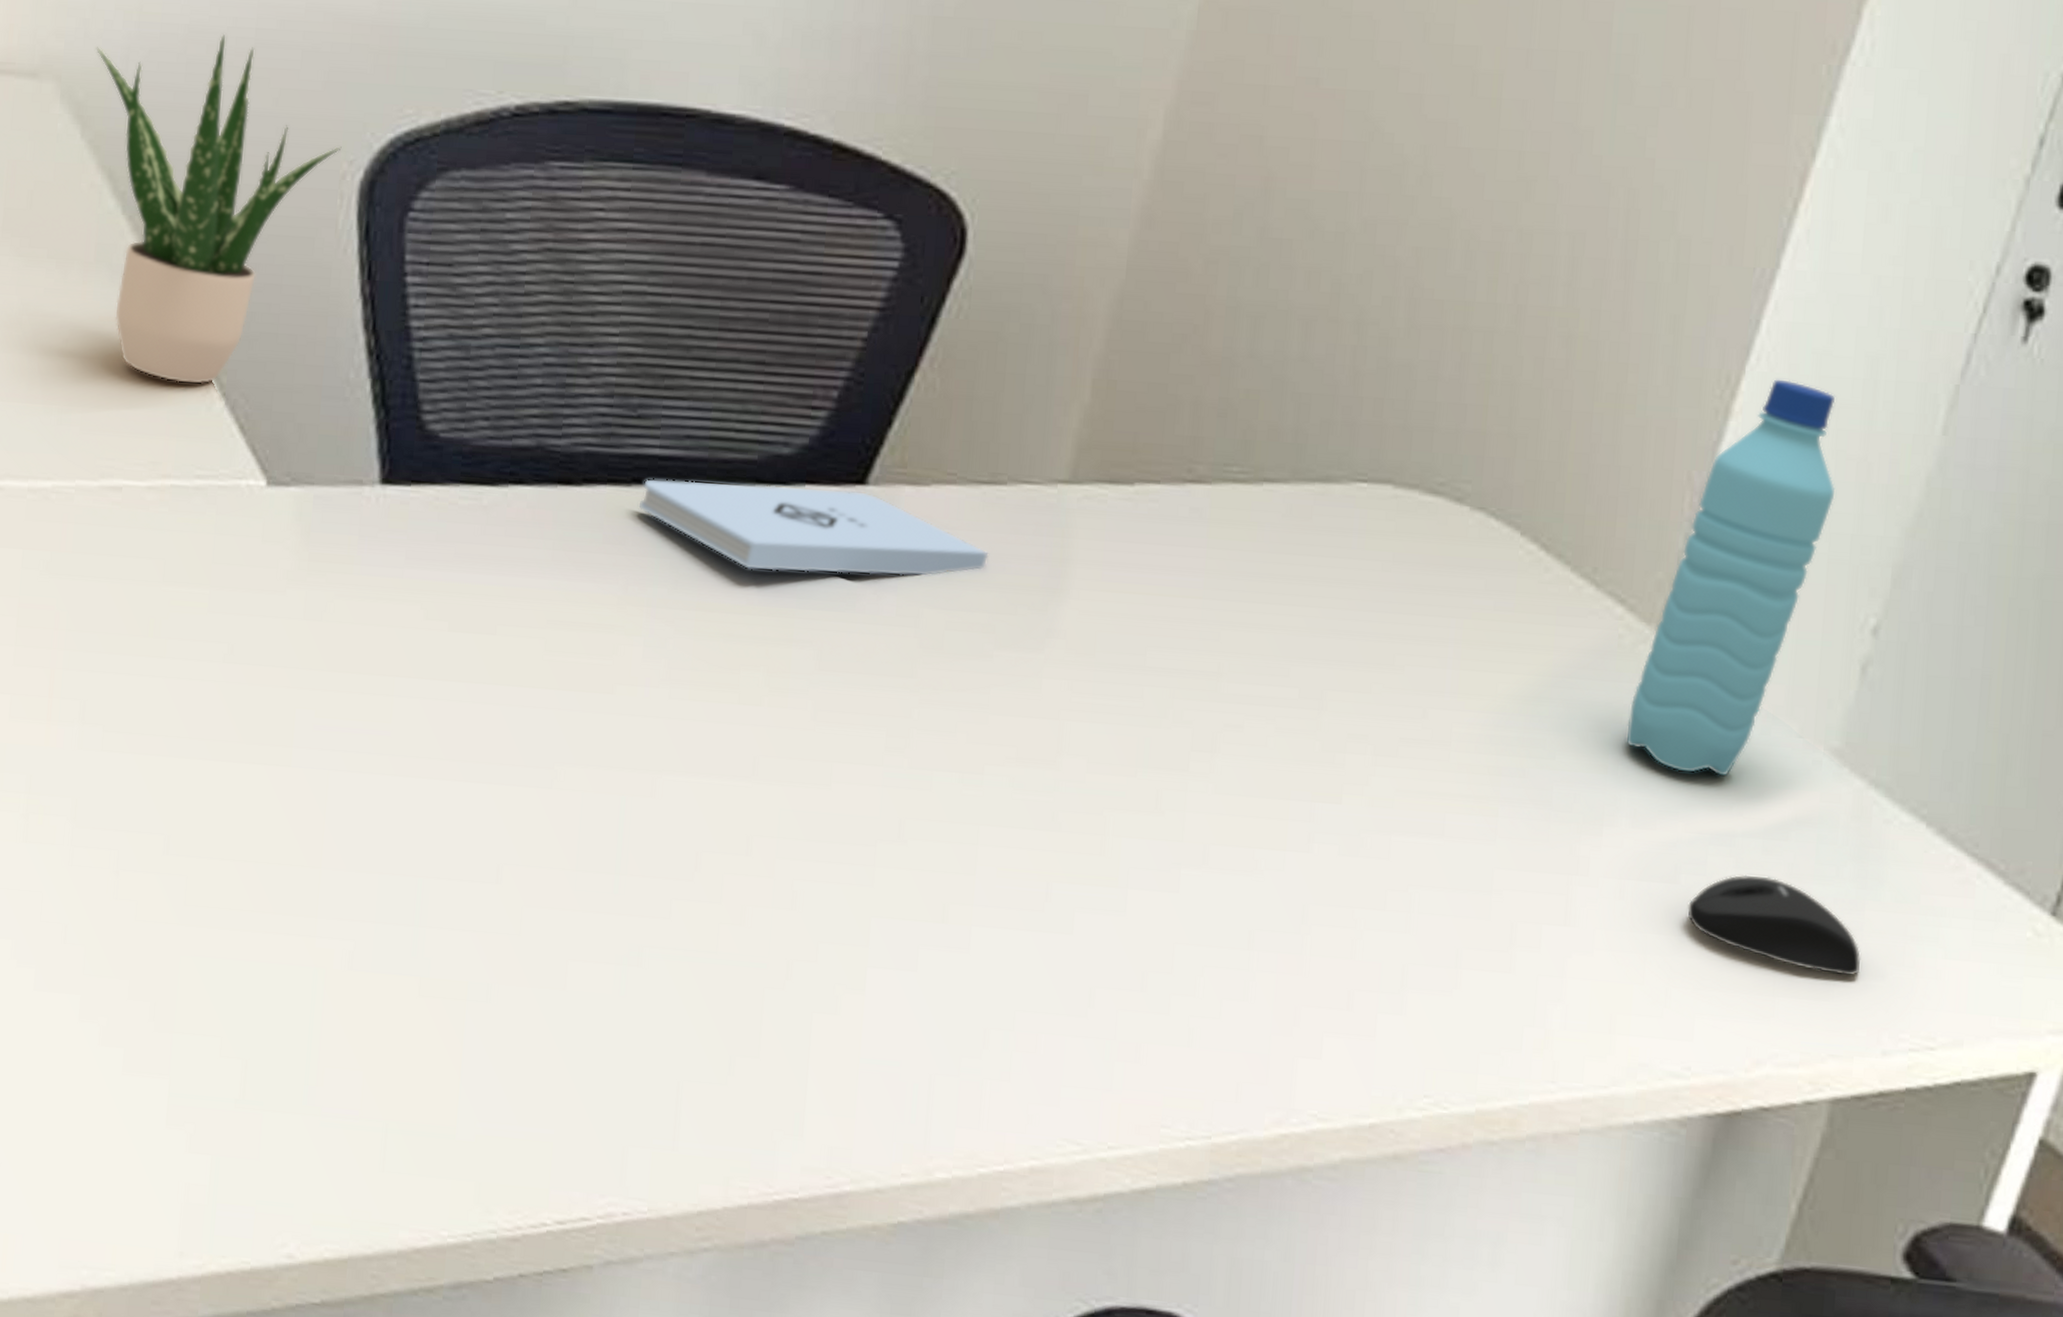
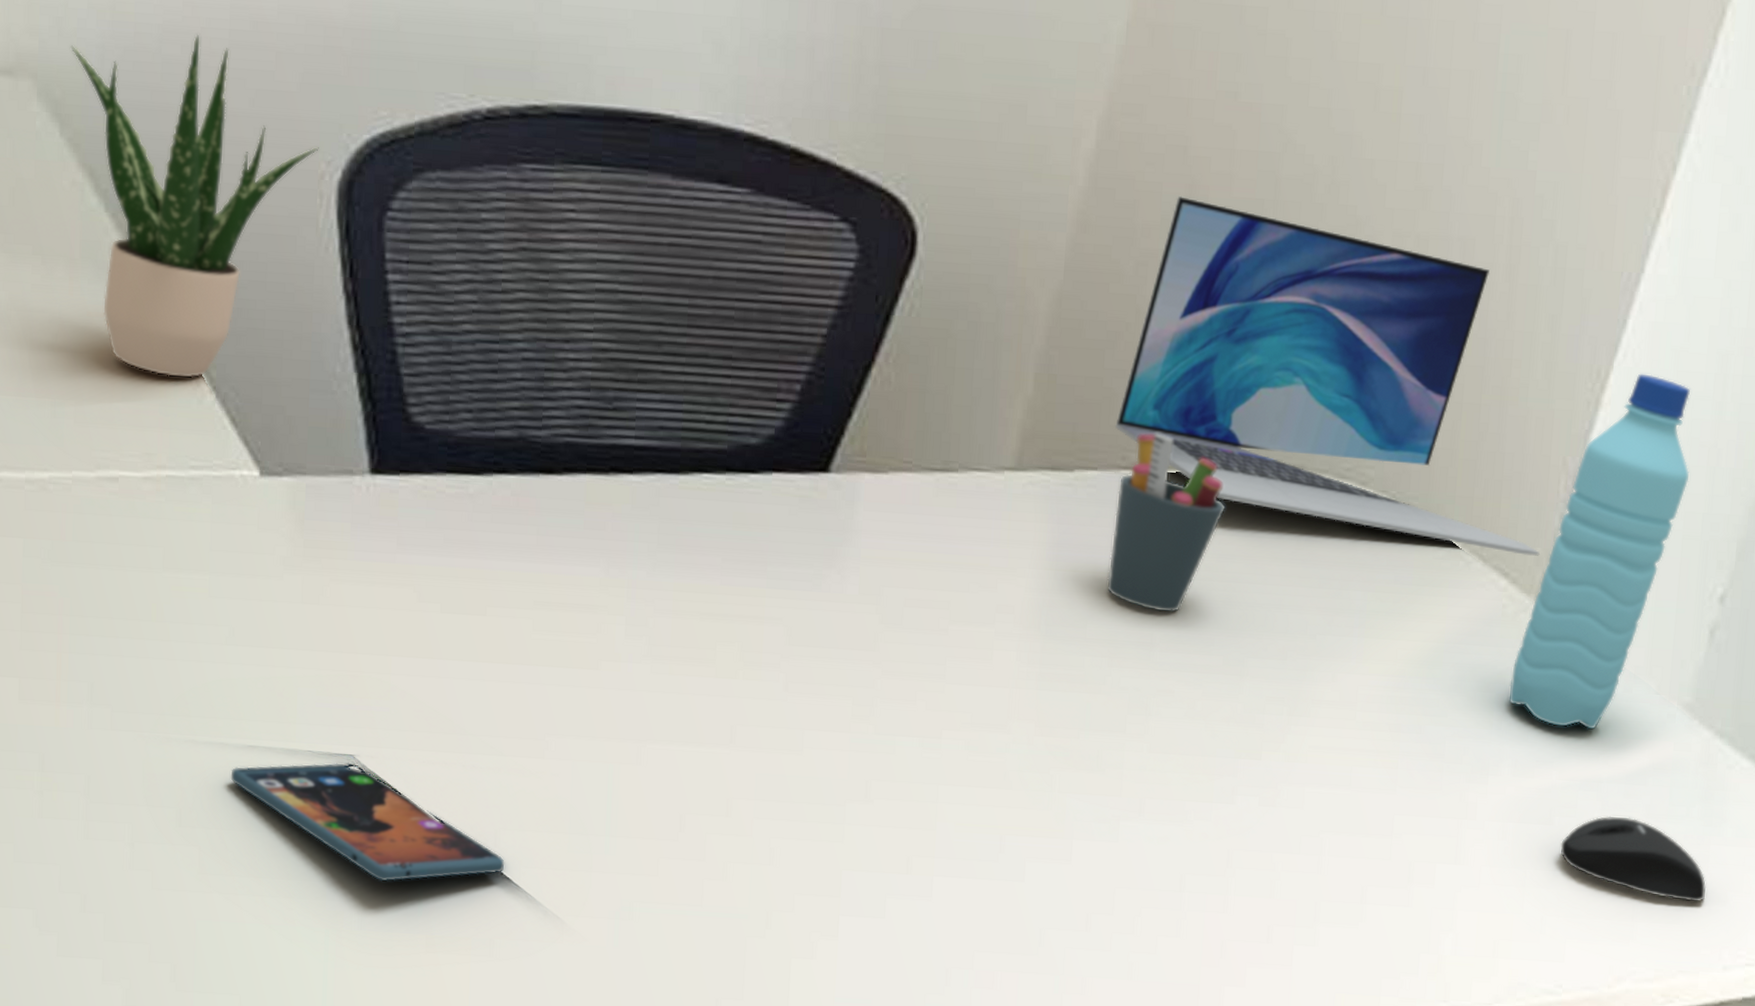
smartphone: none [222,789,507,918] -> present [230,762,505,882]
notepad: present [638,478,989,576] -> none [617,467,943,557]
pen holder: none [1168,443,1303,640] -> present [1106,433,1226,613]
laptop: none [1180,188,1661,581] -> present [1115,195,1540,556]

